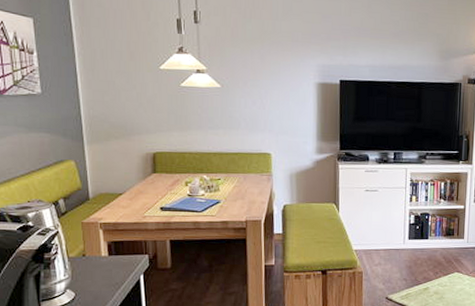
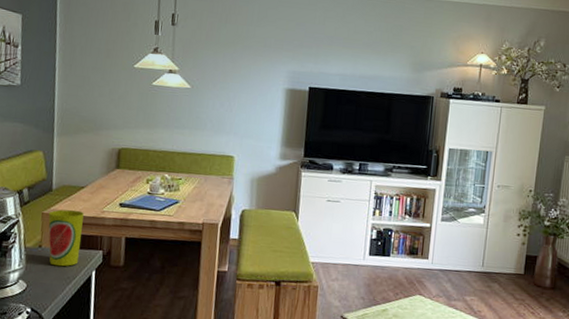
cup: none [88,217,126,274] -> present [48,209,84,267]

